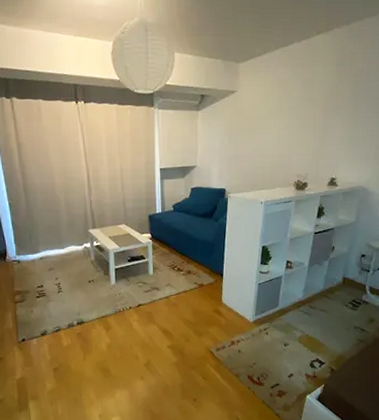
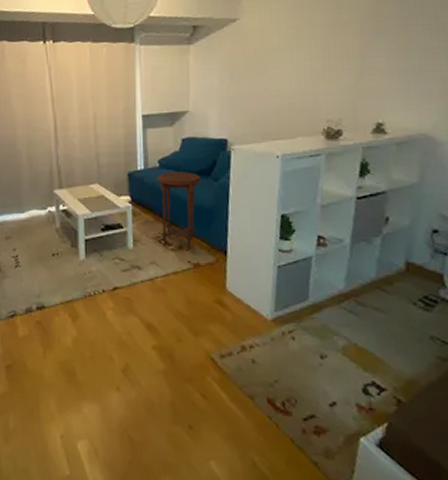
side table: none [171,214,206,275] -> present [156,172,203,251]

